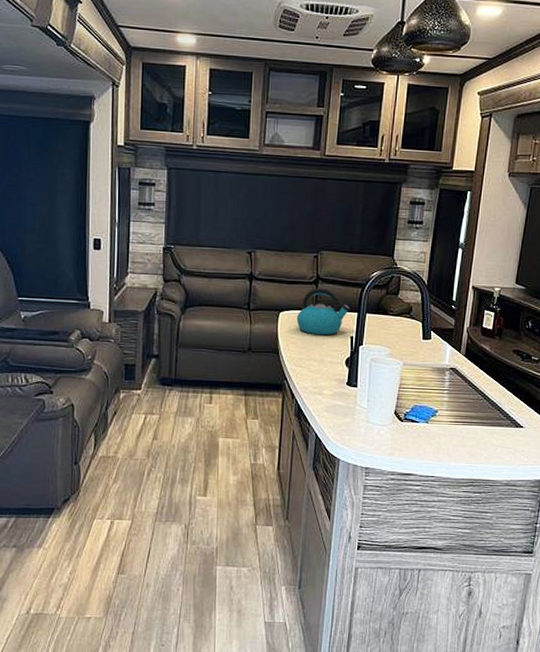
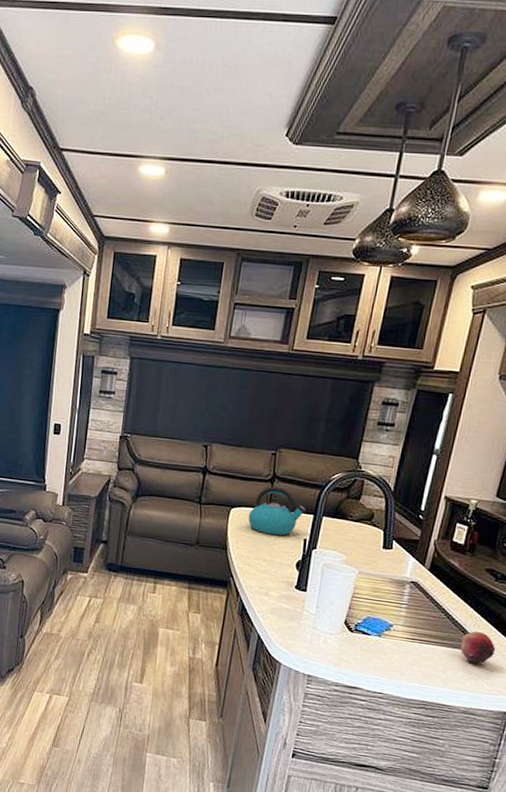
fruit: none [497,408,528,439] -> present [460,631,496,664]

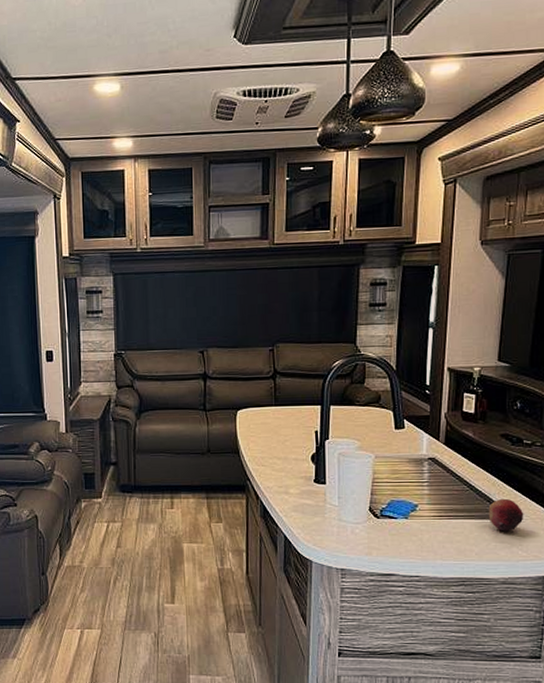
kettle: present [248,486,306,536] -> none [255,382,312,432]

